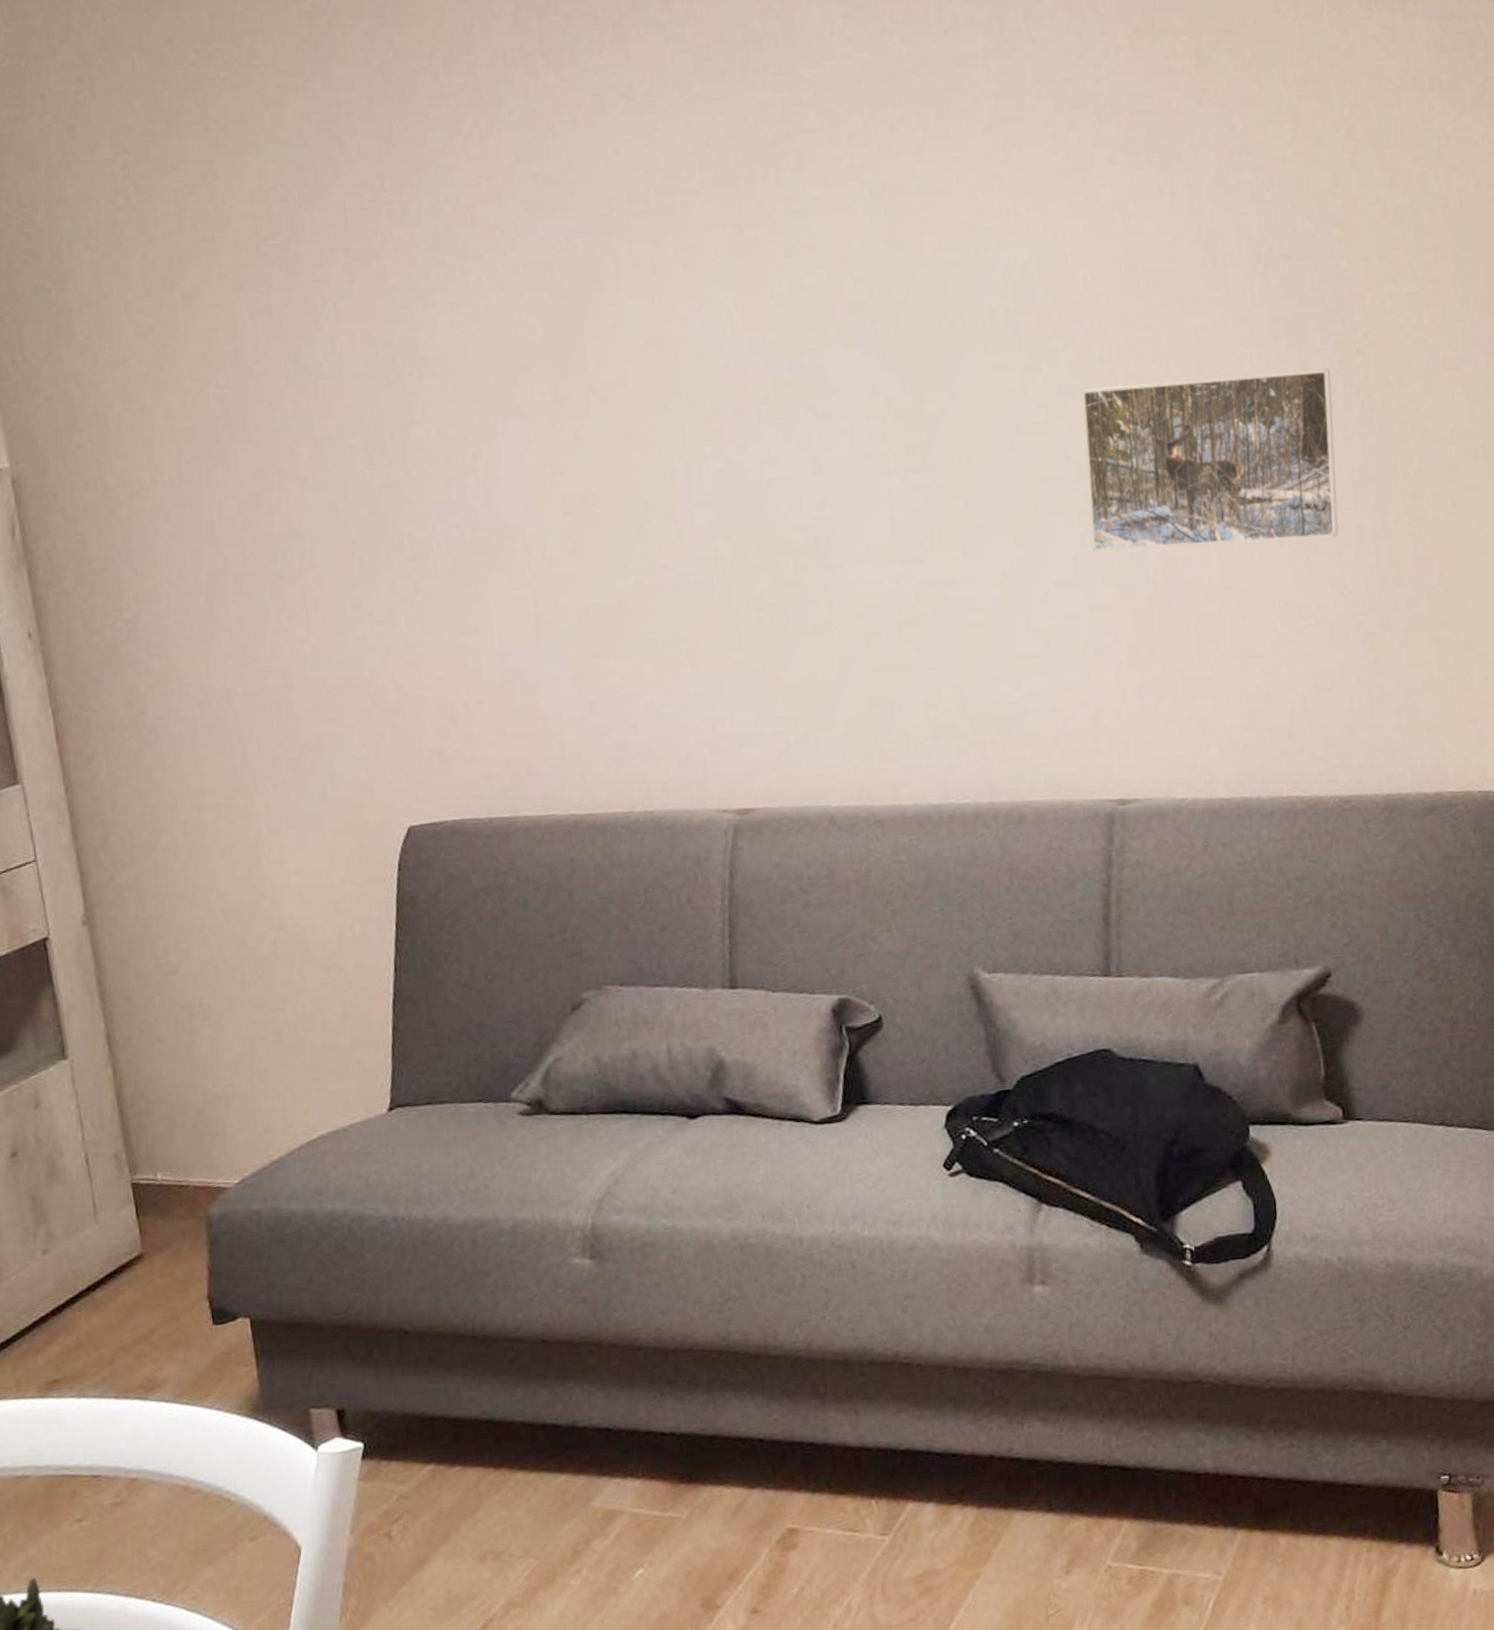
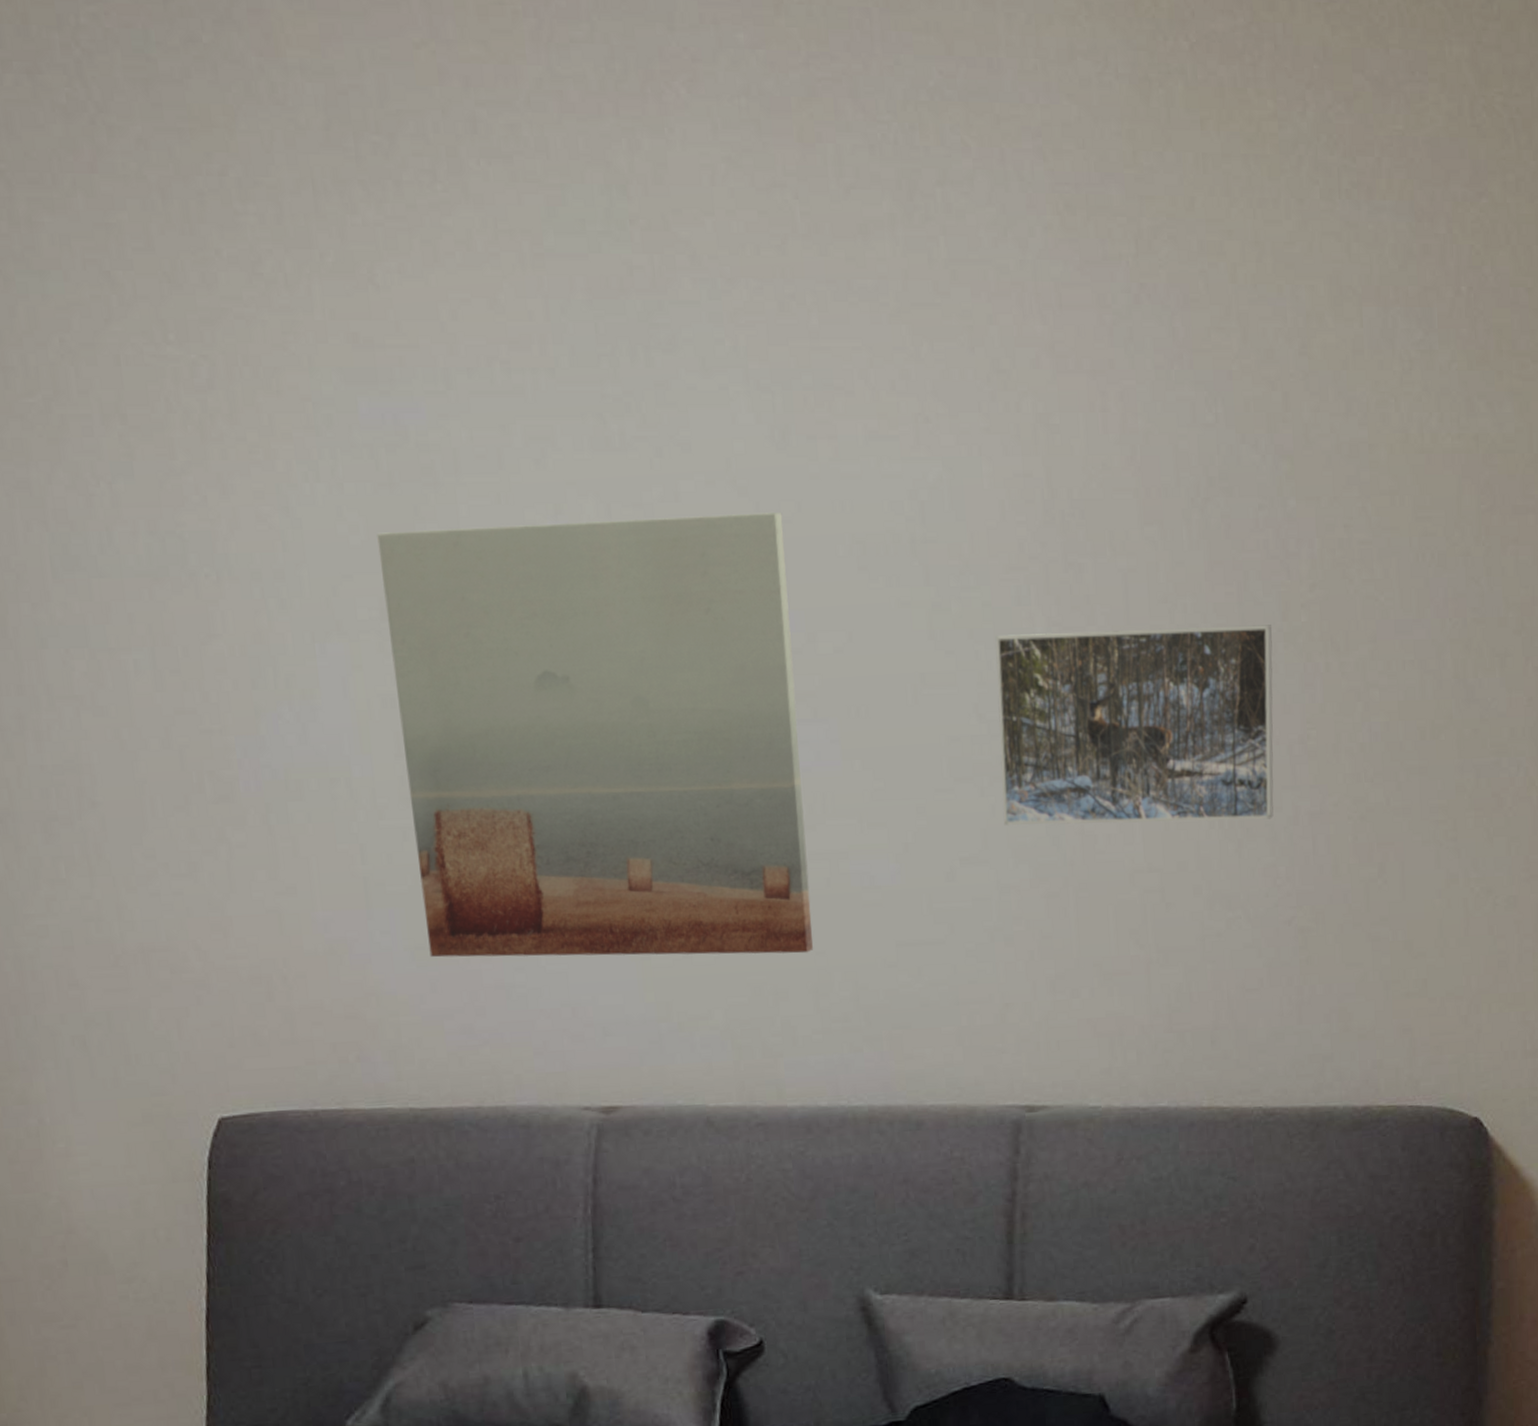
wall art: none [551,296,924,683] -> present [377,513,814,958]

